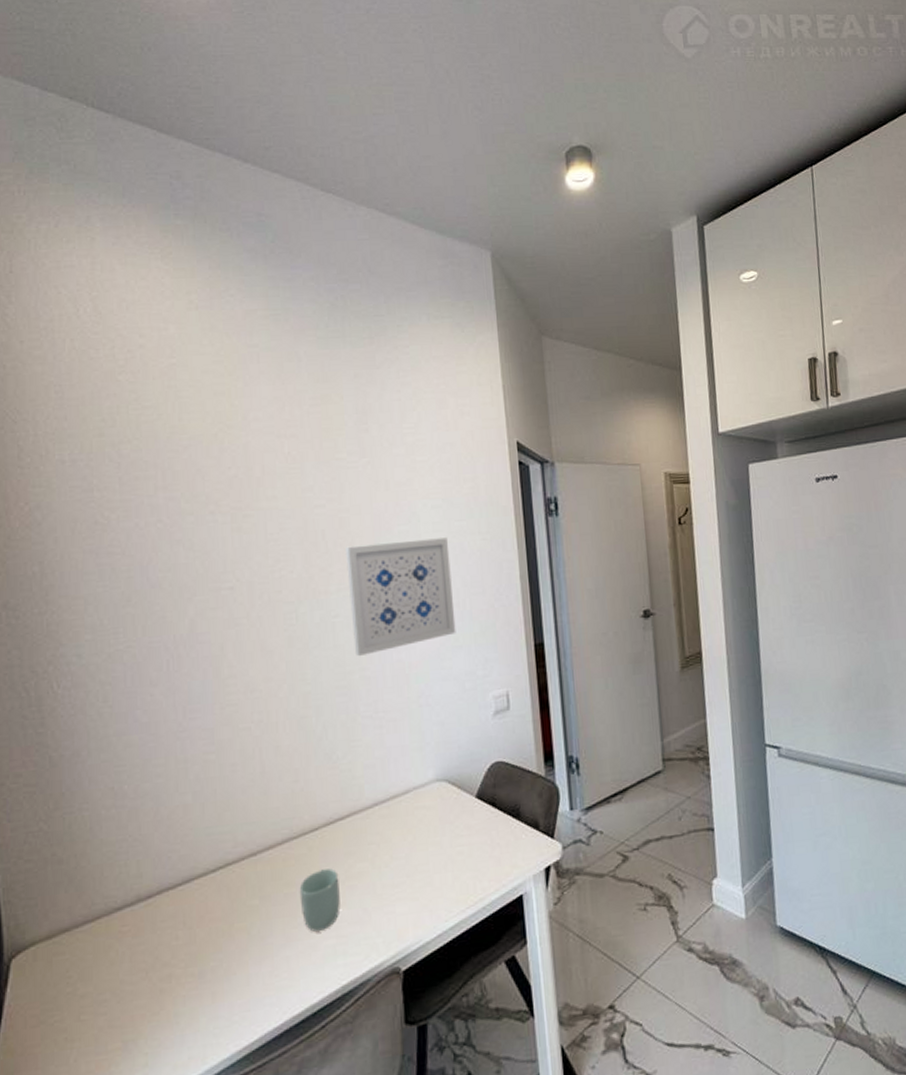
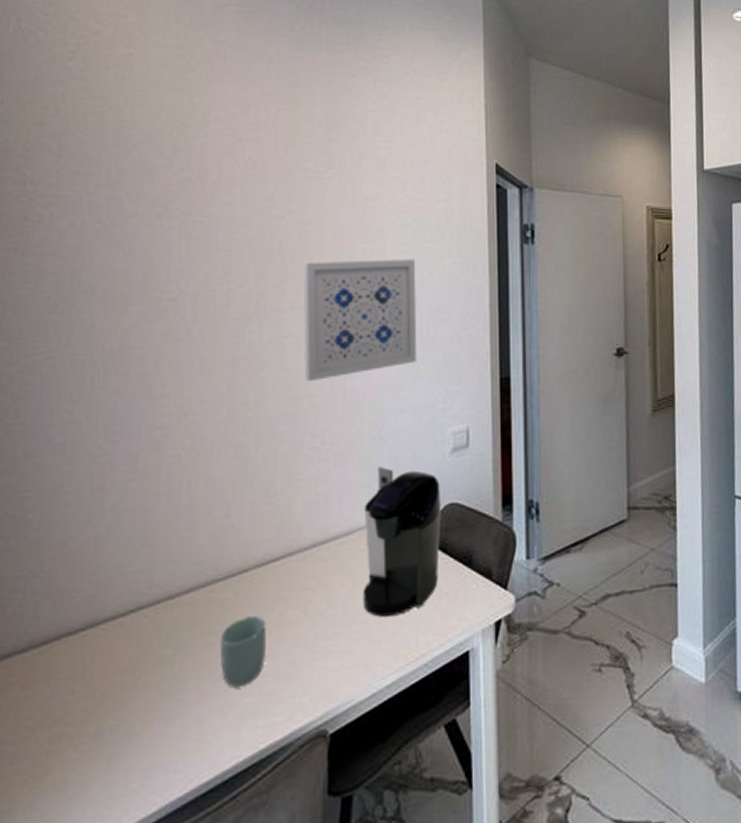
coffee maker: none [418,730,490,867] -> present [362,466,442,617]

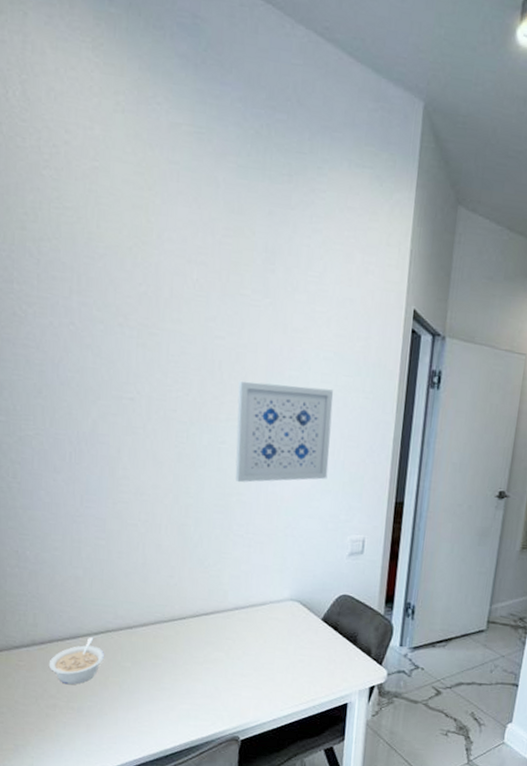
legume: none [53,621,136,699] -> present [48,637,105,685]
cup: present [219,616,266,687] -> none [164,650,198,697]
coffee maker: present [362,466,442,617] -> none [270,557,337,669]

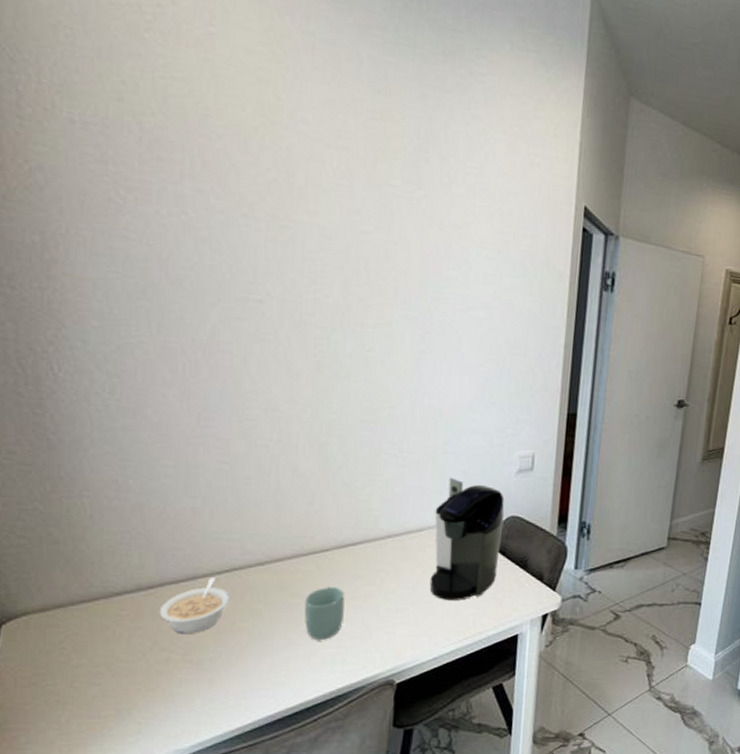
cup: none [164,650,198,697] -> present [304,587,345,640]
wall art: present [235,380,333,483] -> none [385,281,497,395]
coffee maker: none [270,557,337,669] -> present [429,477,505,600]

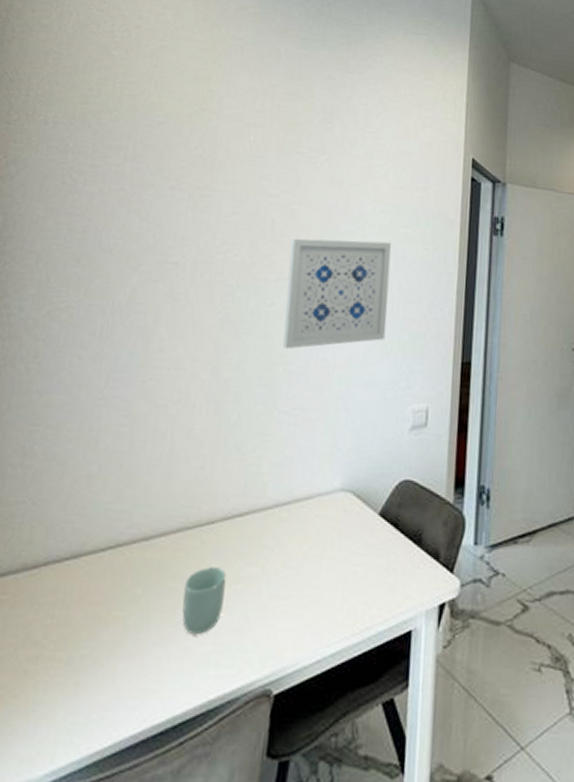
legume: present [159,577,231,635] -> none [38,555,111,625]
wall art: none [385,281,497,395] -> present [282,238,391,350]
coffee maker: present [429,477,505,600] -> none [315,436,397,585]

